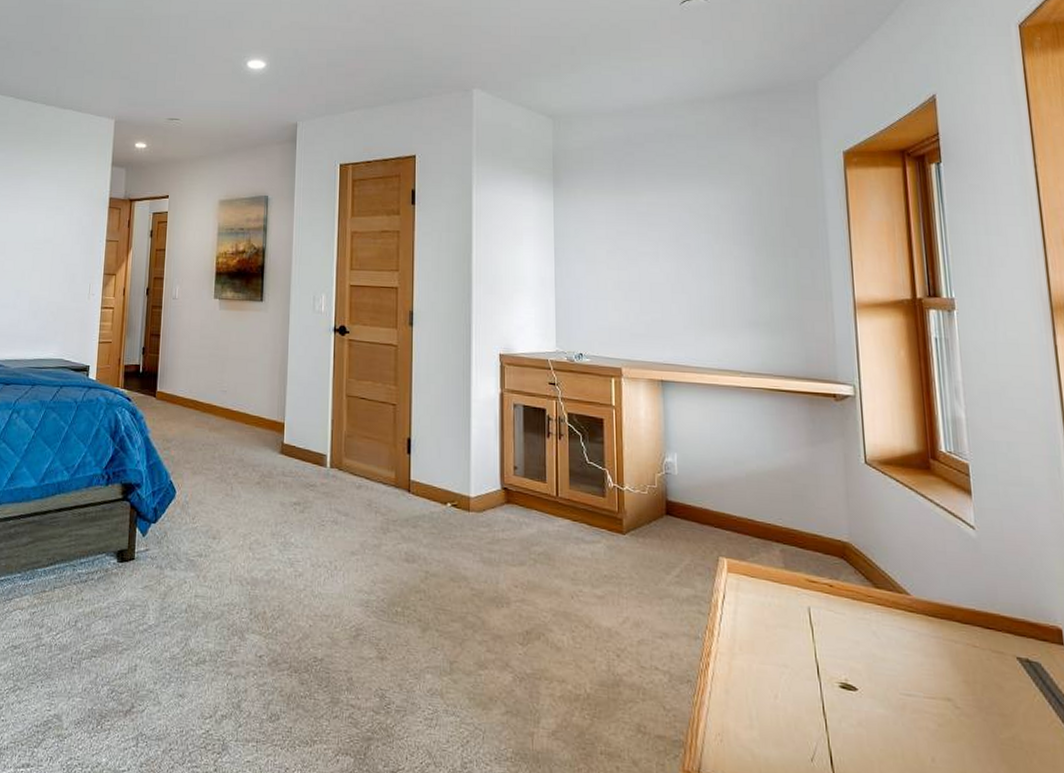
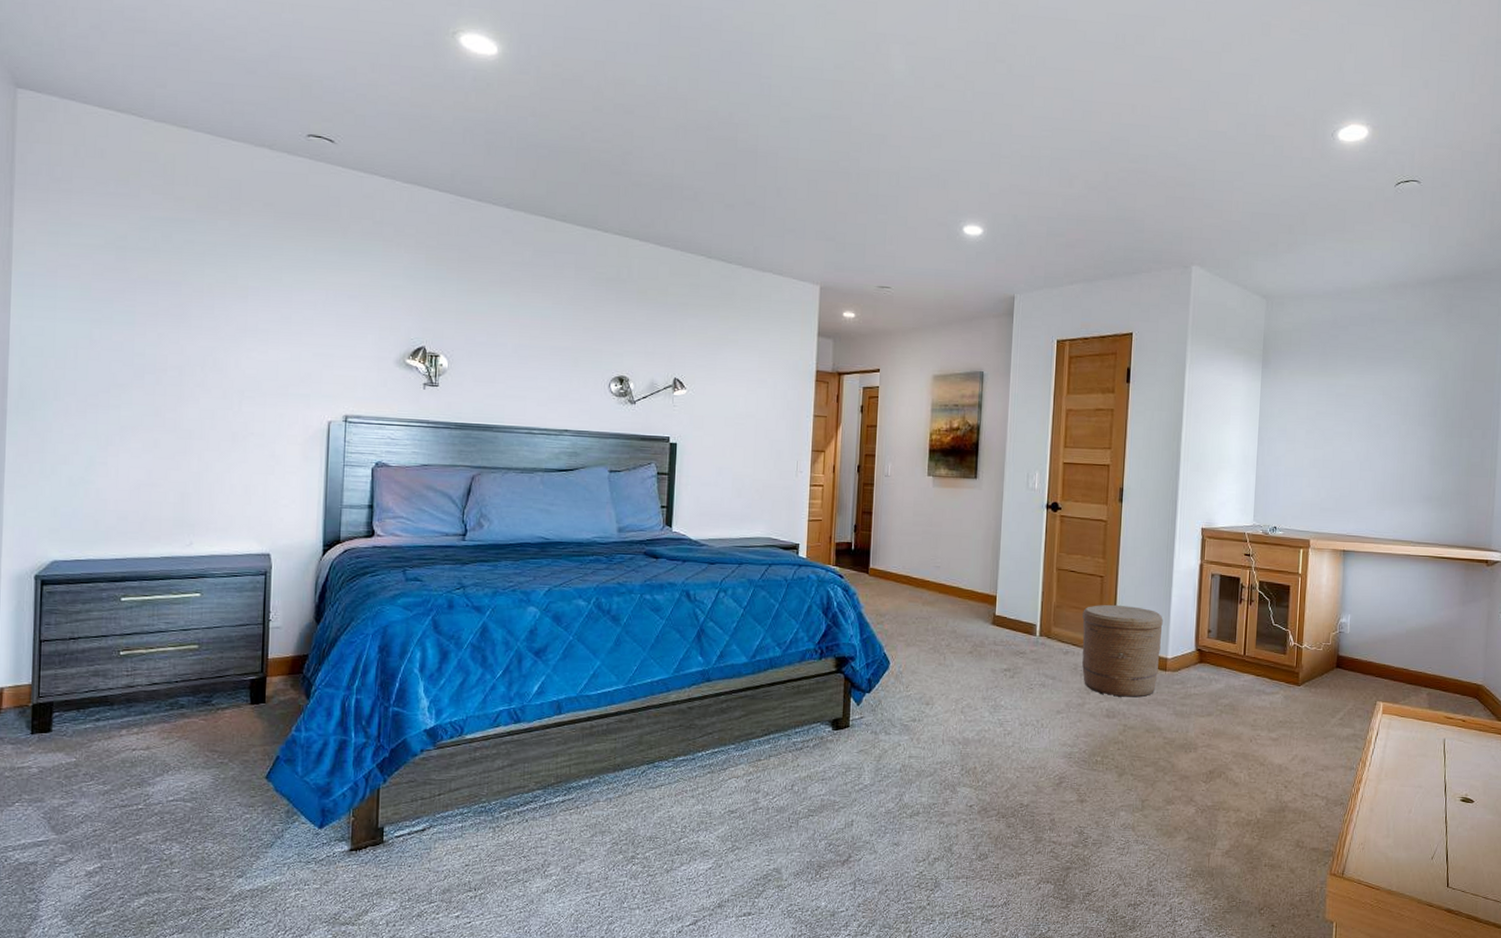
woven basket: none [375,435,463,540] -> present [1082,604,1163,697]

